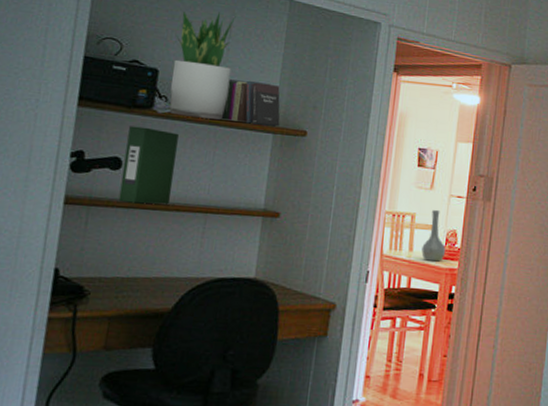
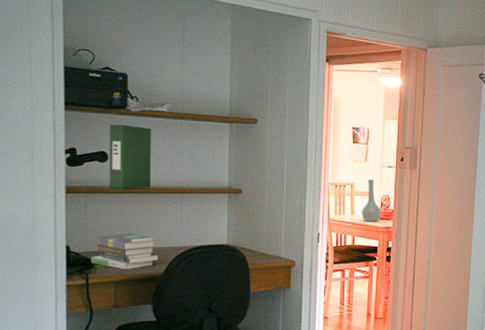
books: none [83,256,168,303] -> present [91,232,159,270]
planter: present [169,12,236,121] -> none [137,19,188,115]
books: present [222,78,280,128] -> none [185,77,234,118]

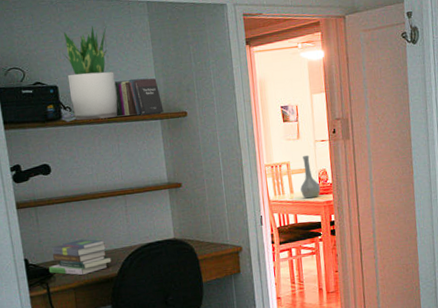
binder: present [109,124,151,189] -> none [48,135,94,199]
planter: none [137,19,188,115] -> present [62,26,118,121]
books: none [185,77,234,118] -> present [114,78,164,117]

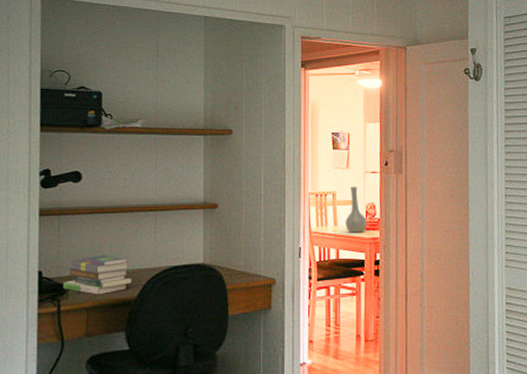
planter: present [62,26,118,121] -> none [112,35,162,130]
books: present [114,78,164,117] -> none [159,91,208,130]

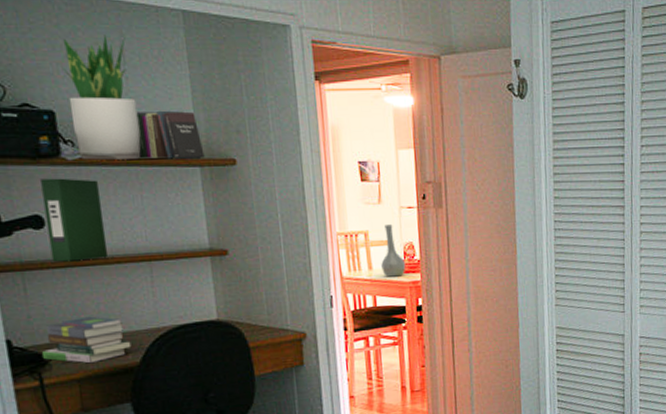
binder: none [82,143,125,209] -> present [41,178,107,262]
planter: none [112,35,162,130] -> present [61,34,142,161]
books: none [159,91,208,130] -> present [136,110,205,160]

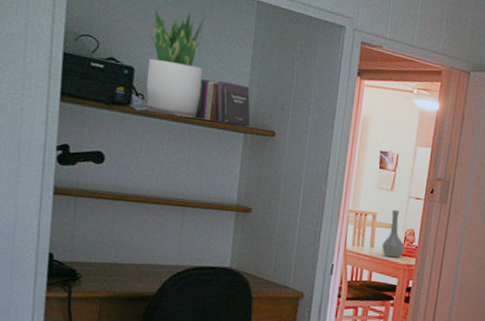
binder: present [41,178,107,262] -> none [103,122,156,198]
books: present [42,316,131,364] -> none [76,244,152,286]

